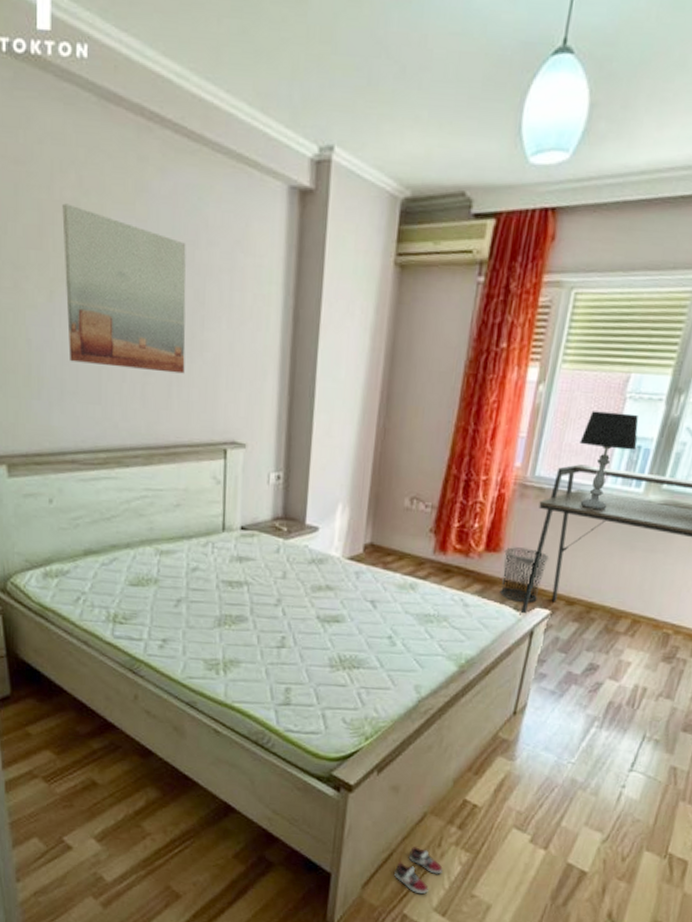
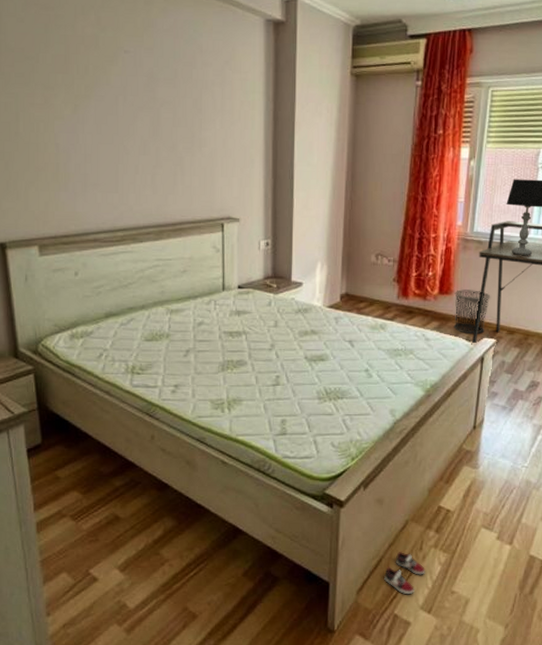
wall art: present [62,203,186,374] -> none [84,38,187,165]

